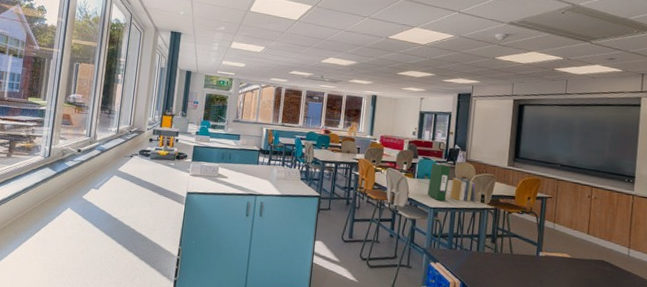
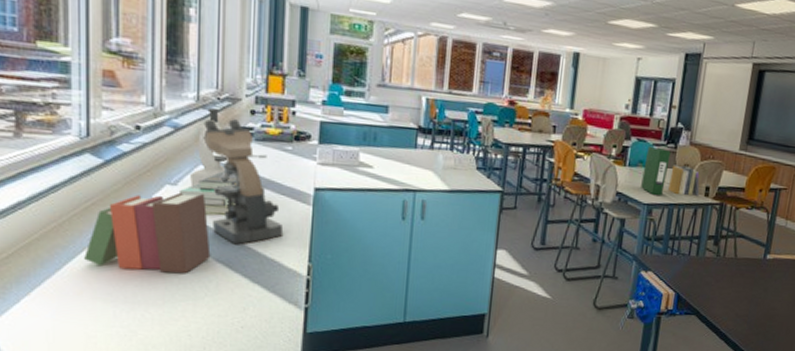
books: none [36,194,116,252] -> present [84,192,211,274]
books: none [99,179,137,210] -> present [178,171,238,215]
microscope: none [107,138,132,191] -> present [190,108,227,187]
microscope: none [118,145,164,232] -> present [203,119,284,245]

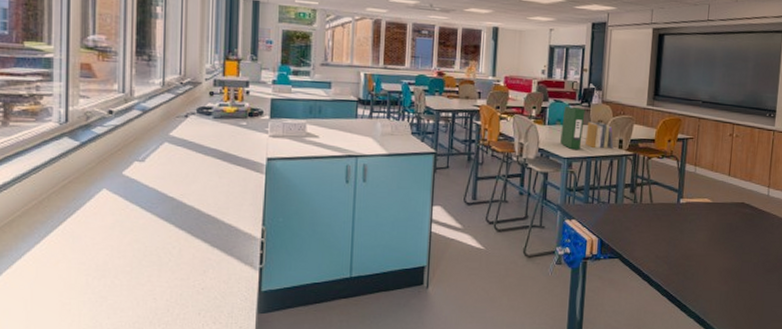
books: present [84,192,211,274] -> none [61,168,174,242]
books: present [178,171,238,215] -> none [145,147,198,187]
microscope: present [190,108,227,187] -> none [156,92,189,162]
microscope: present [203,119,284,245] -> none [168,100,240,213]

